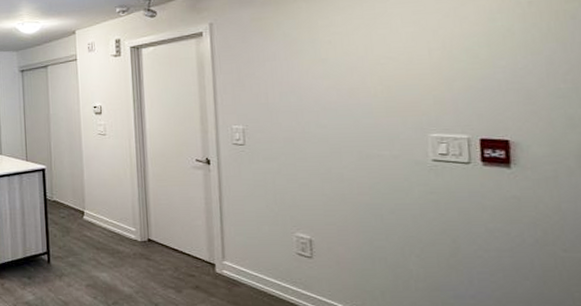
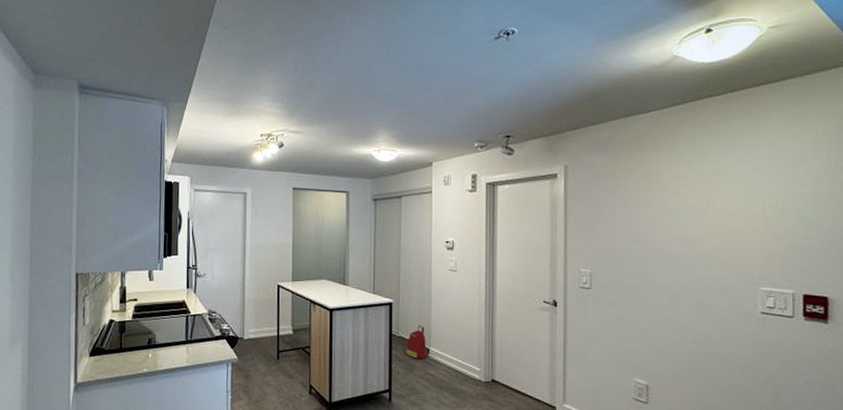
backpack: none [61,189,81,222] -> present [406,325,426,359]

